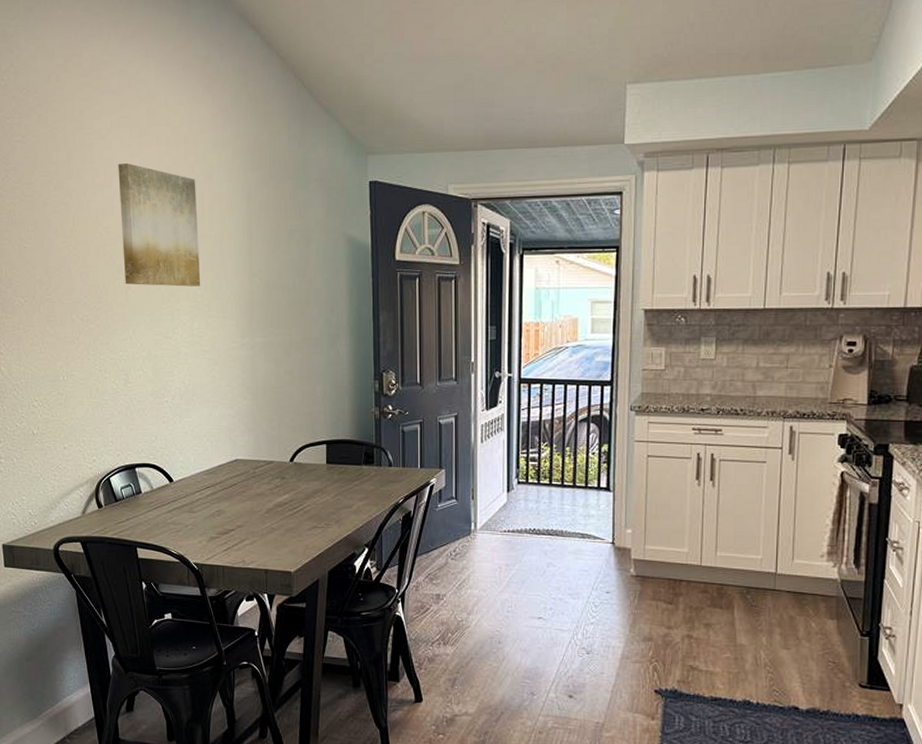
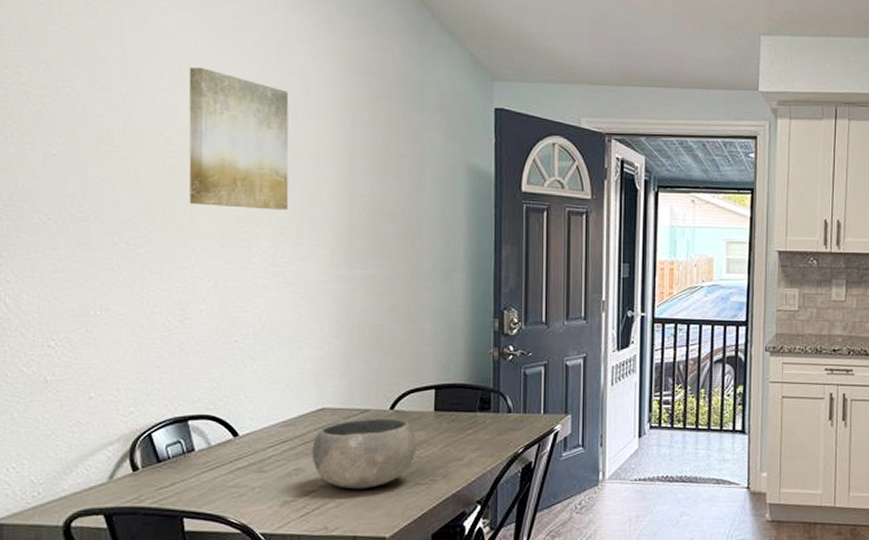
bowl: none [229,468,313,530] -> present [312,417,417,490]

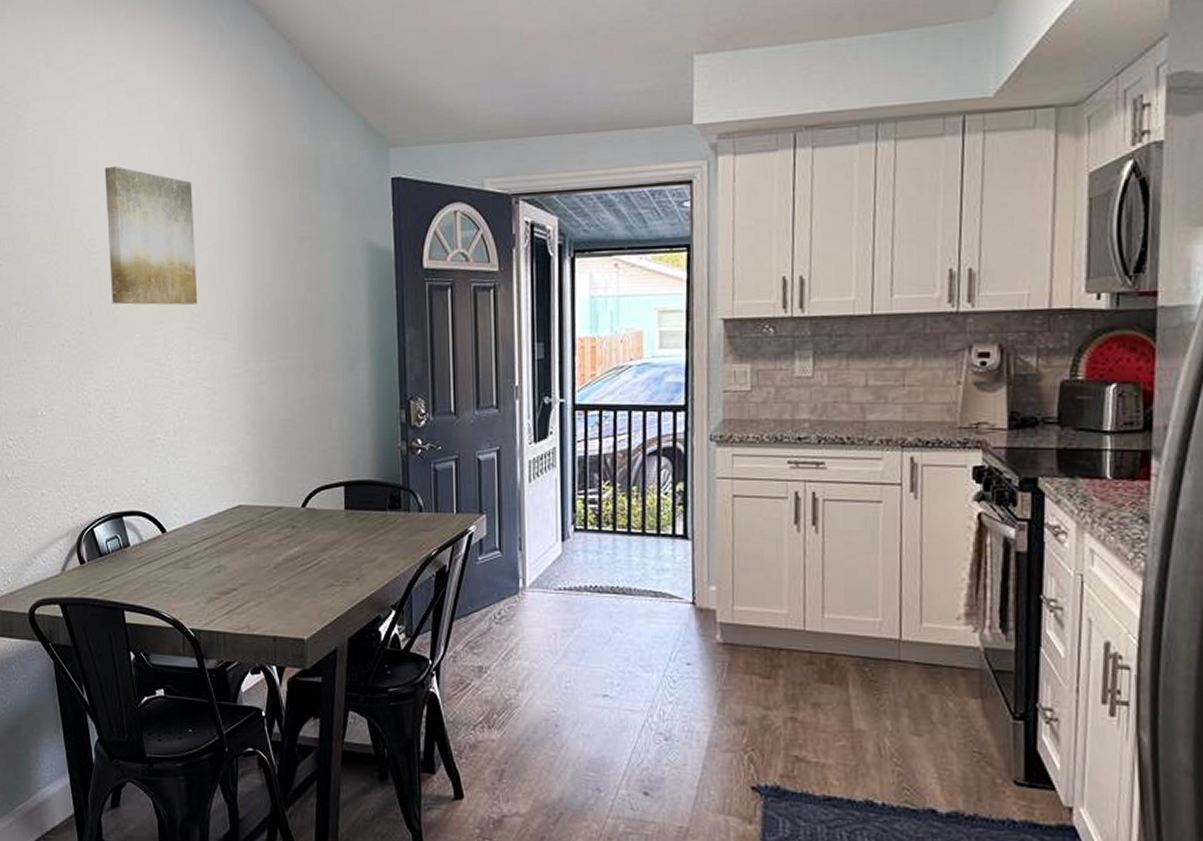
bowl: present [312,417,417,490] -> none [231,515,329,589]

